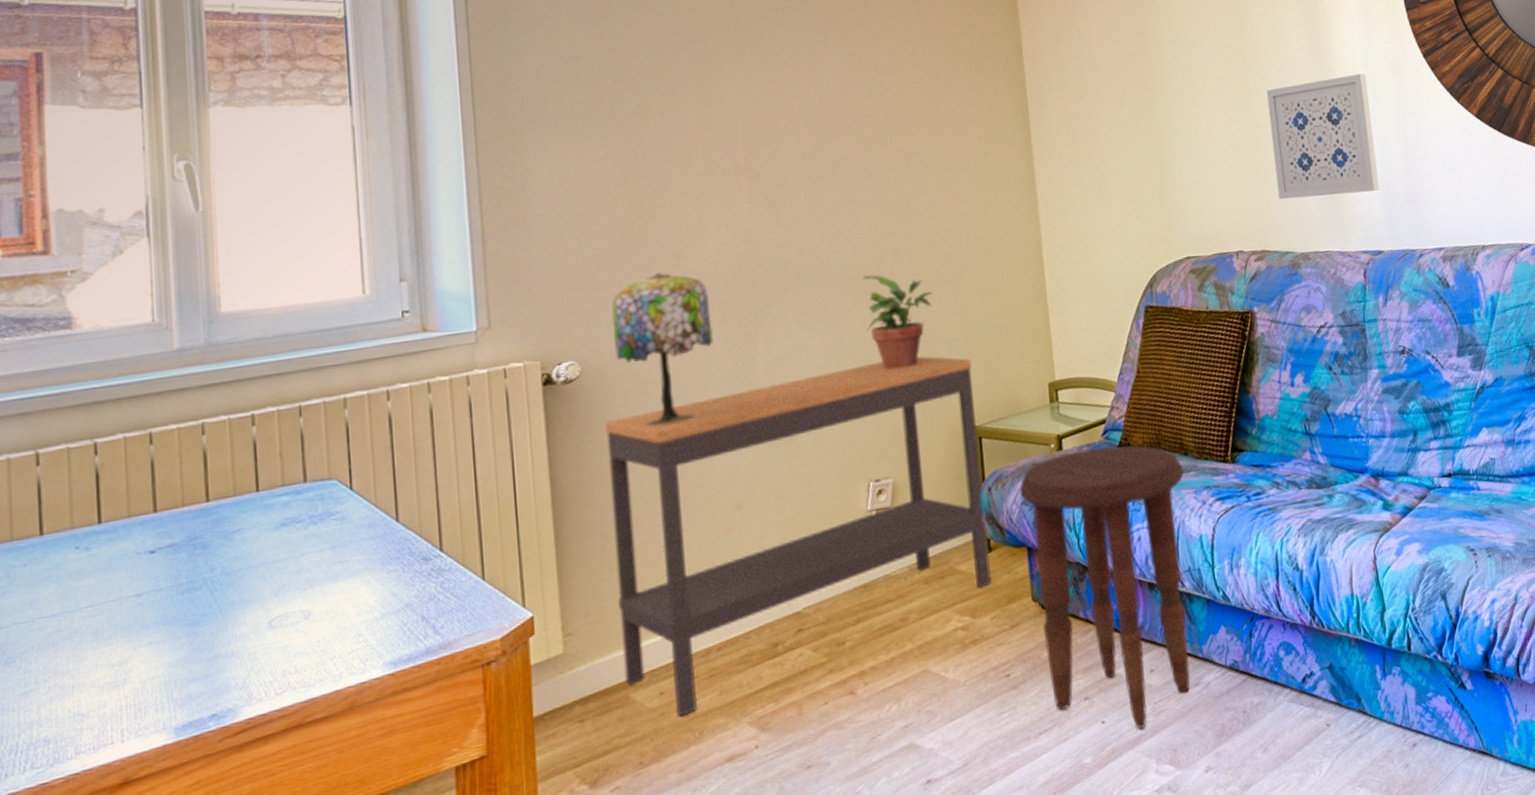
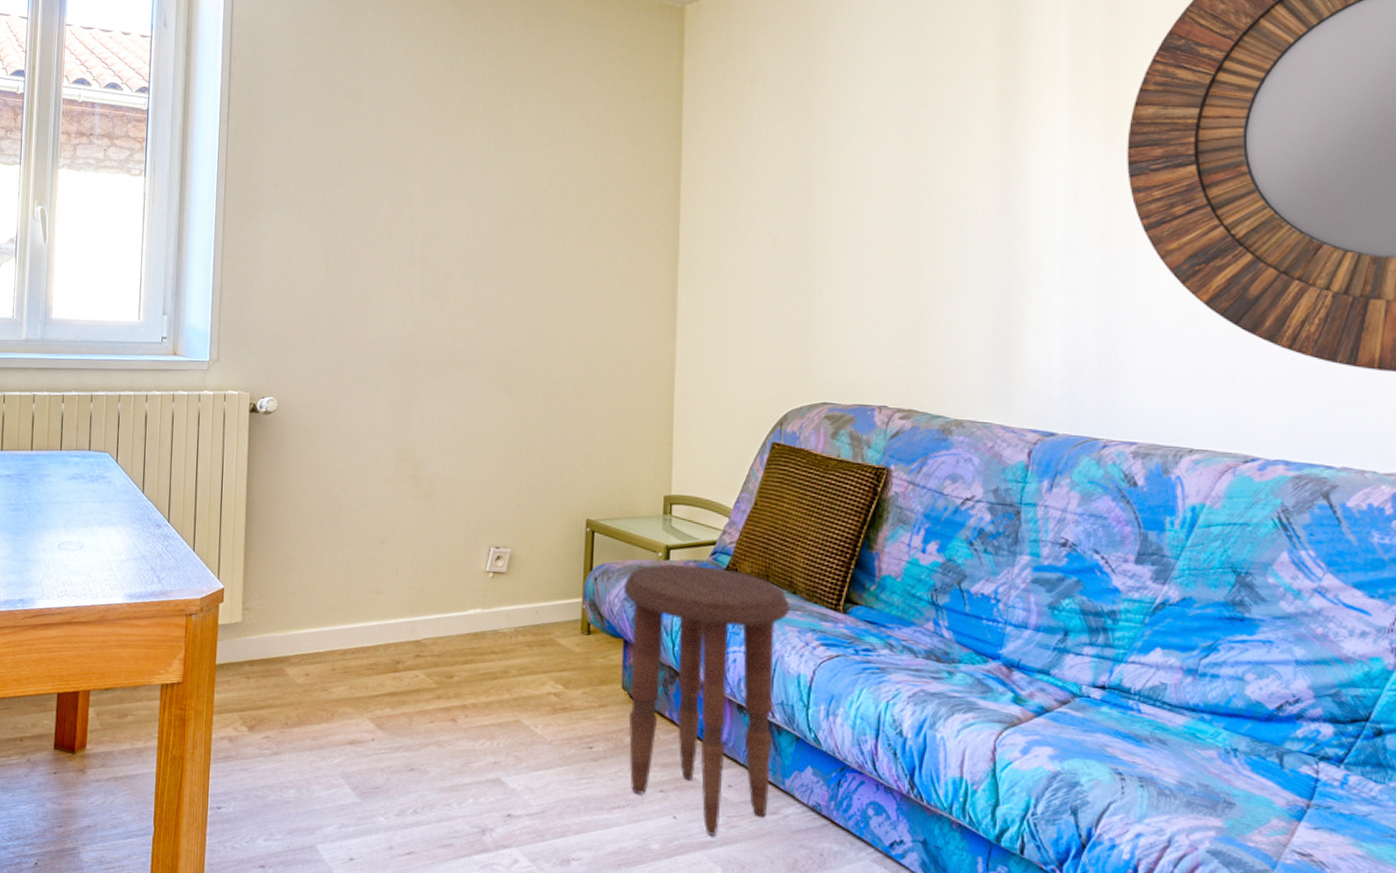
console table: present [604,355,992,717] -> none [282,445,594,698]
table lamp: present [611,273,714,426] -> none [303,338,379,463]
potted plant: present [862,274,933,370] -> none [505,368,567,456]
wall art: present [1266,73,1380,200] -> none [937,240,1065,368]

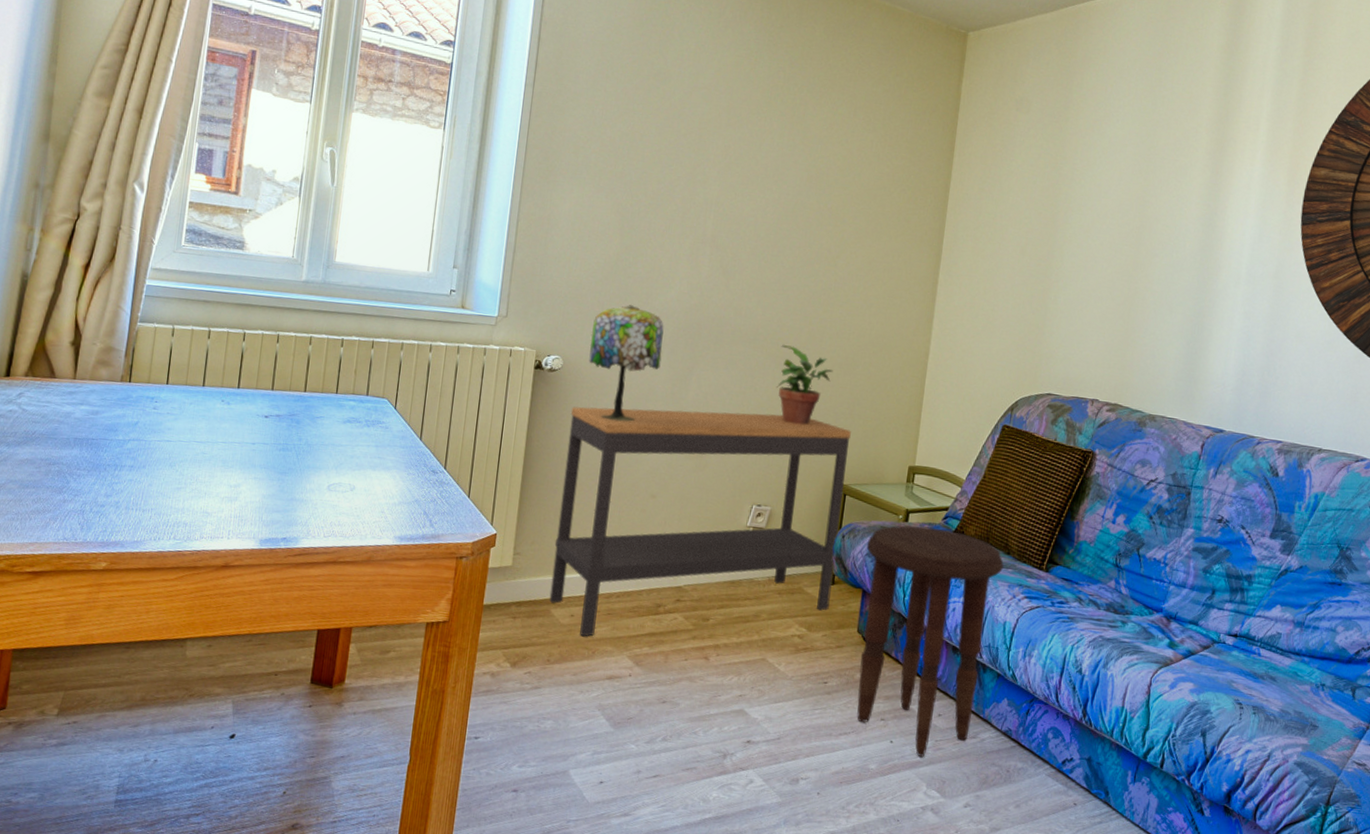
console table: none [282,445,594,698] -> present [549,406,851,637]
table lamp: none [303,338,379,463] -> present [589,305,664,422]
potted plant: none [505,368,567,456] -> present [776,345,833,425]

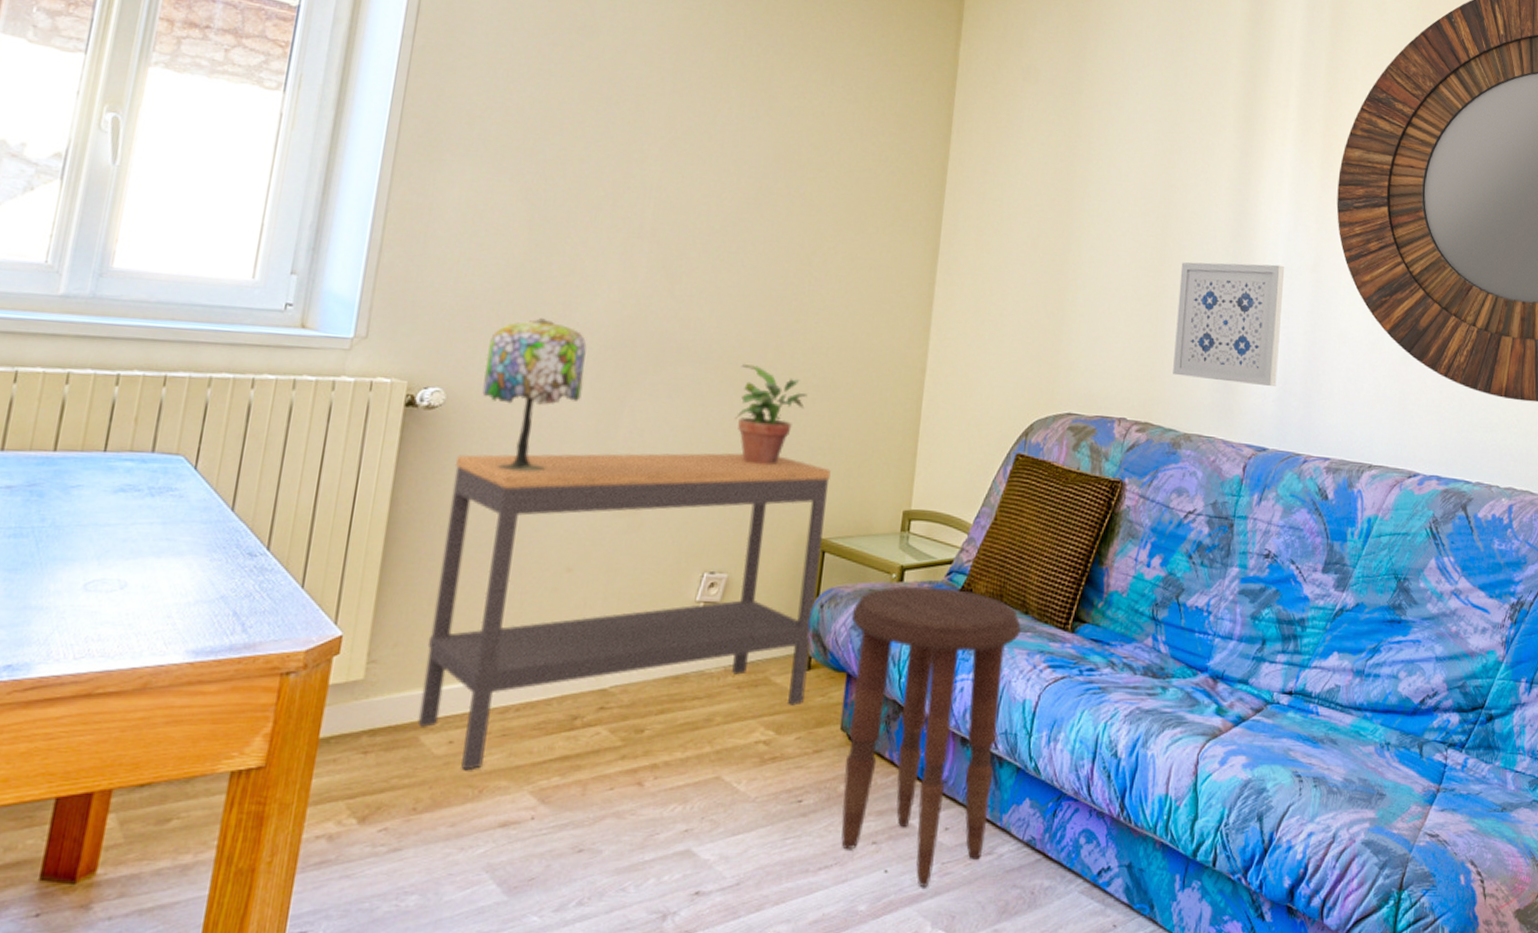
wall art: none [1141,268,1249,377] -> present [1173,262,1285,386]

